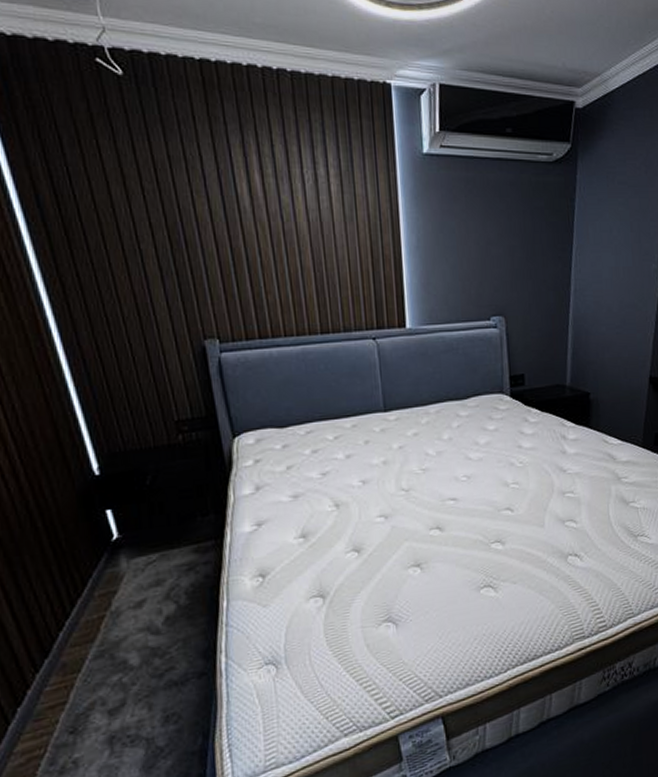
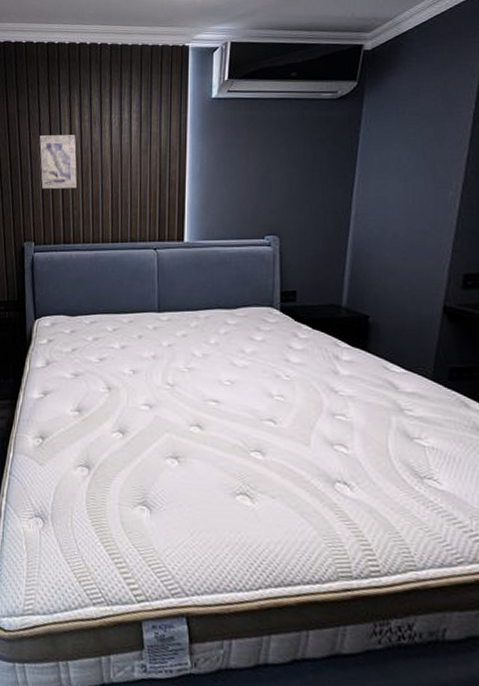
wall art: none [207,194,267,268] -> present [39,135,77,189]

